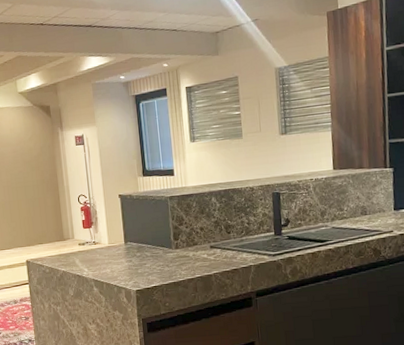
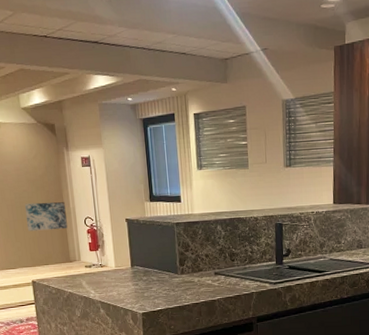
wall art: none [20,181,61,211] -> present [24,202,68,232]

